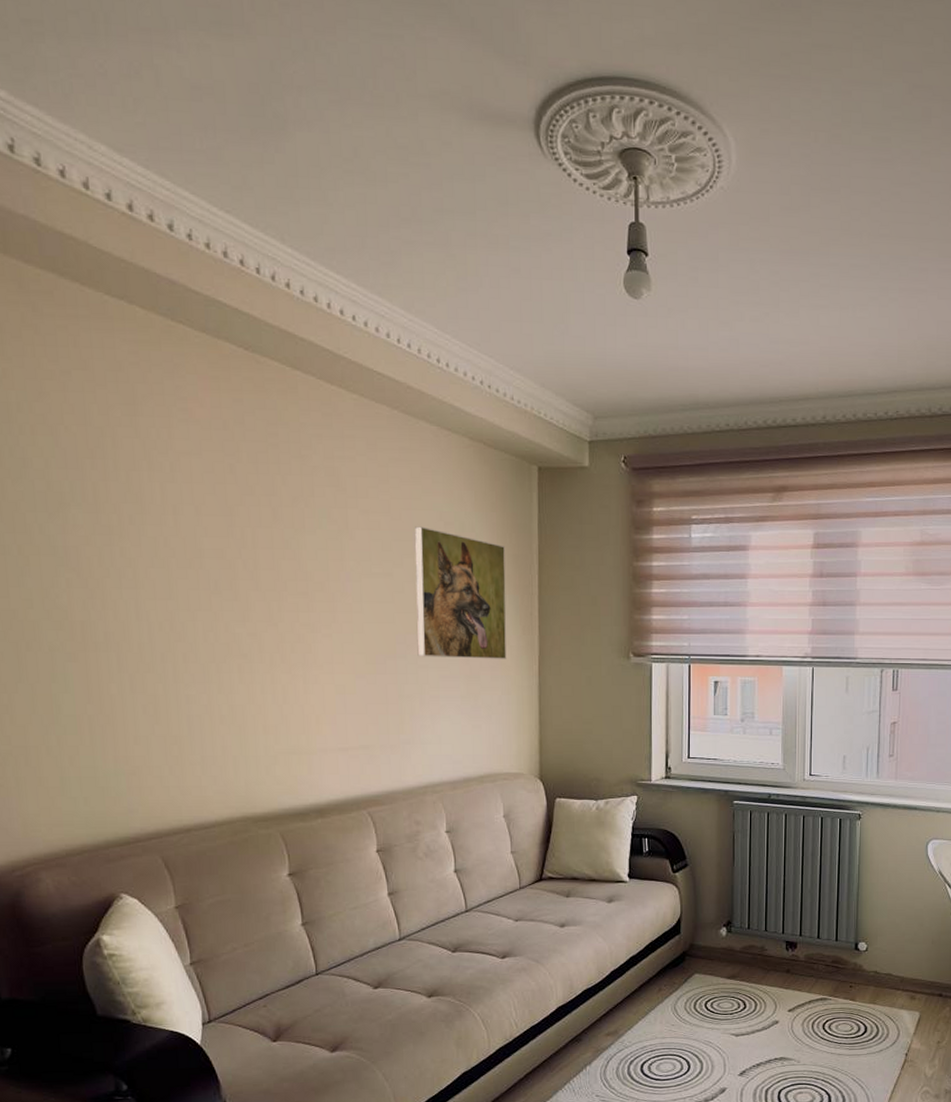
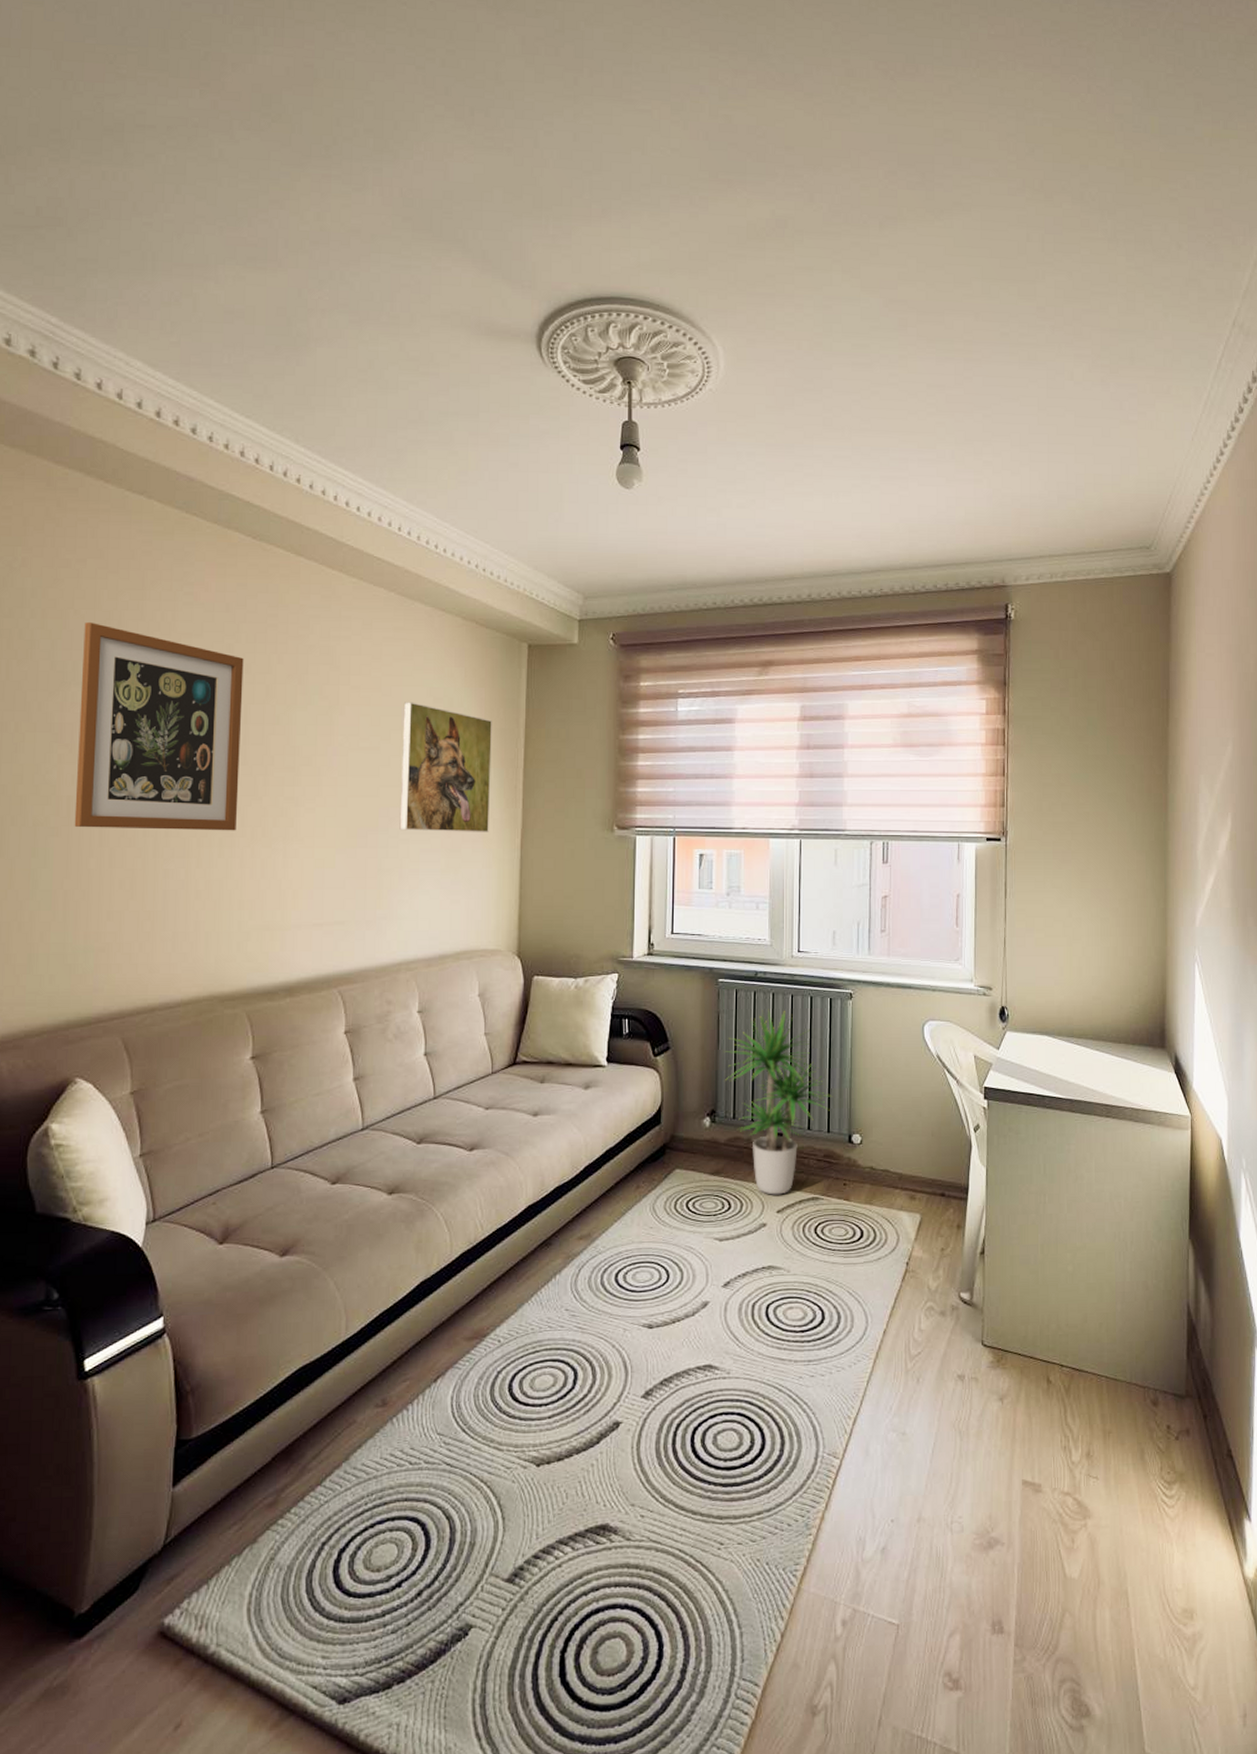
wall art: none [77,440,254,657] -> present [74,622,244,831]
potted plant: none [738,829,842,996] -> present [723,1009,833,1195]

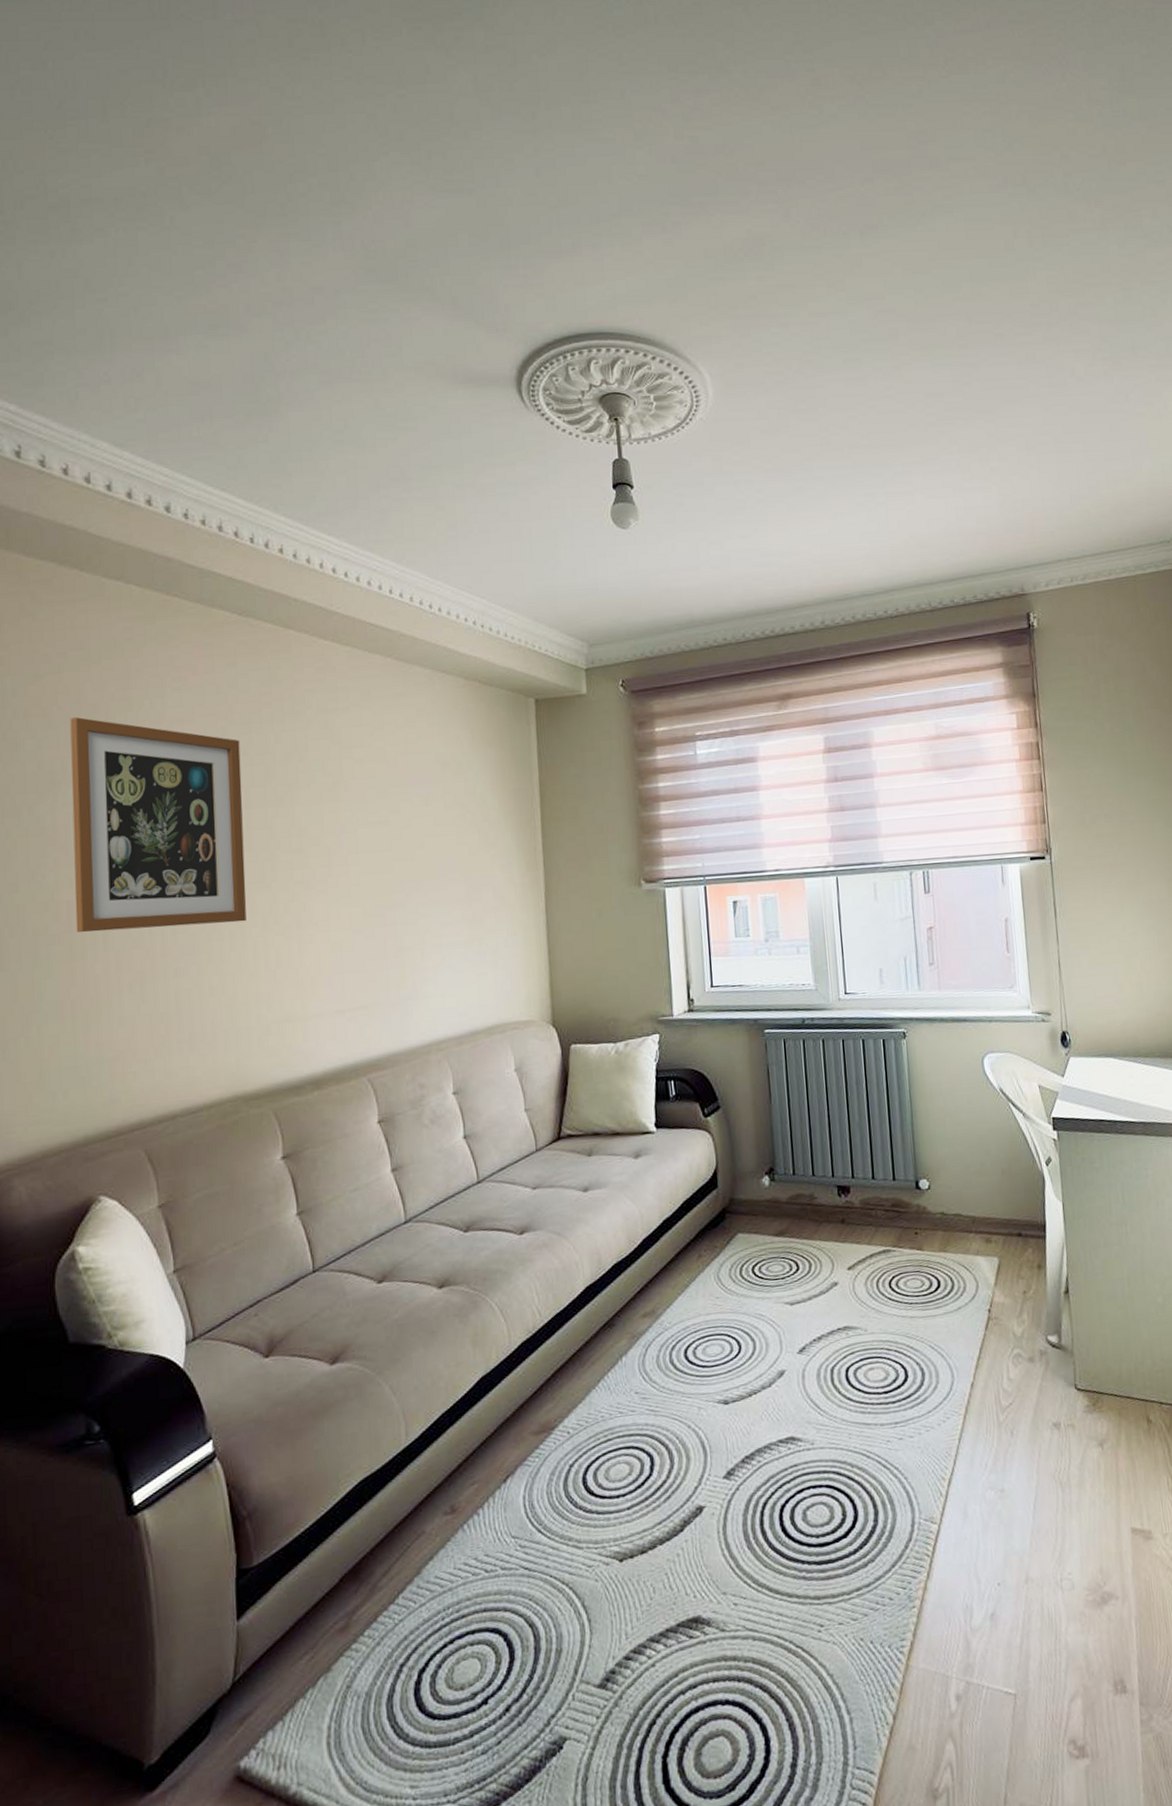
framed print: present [399,702,492,832] -> none [411,770,511,905]
potted plant: present [723,1009,833,1195] -> none [776,1056,896,1252]

